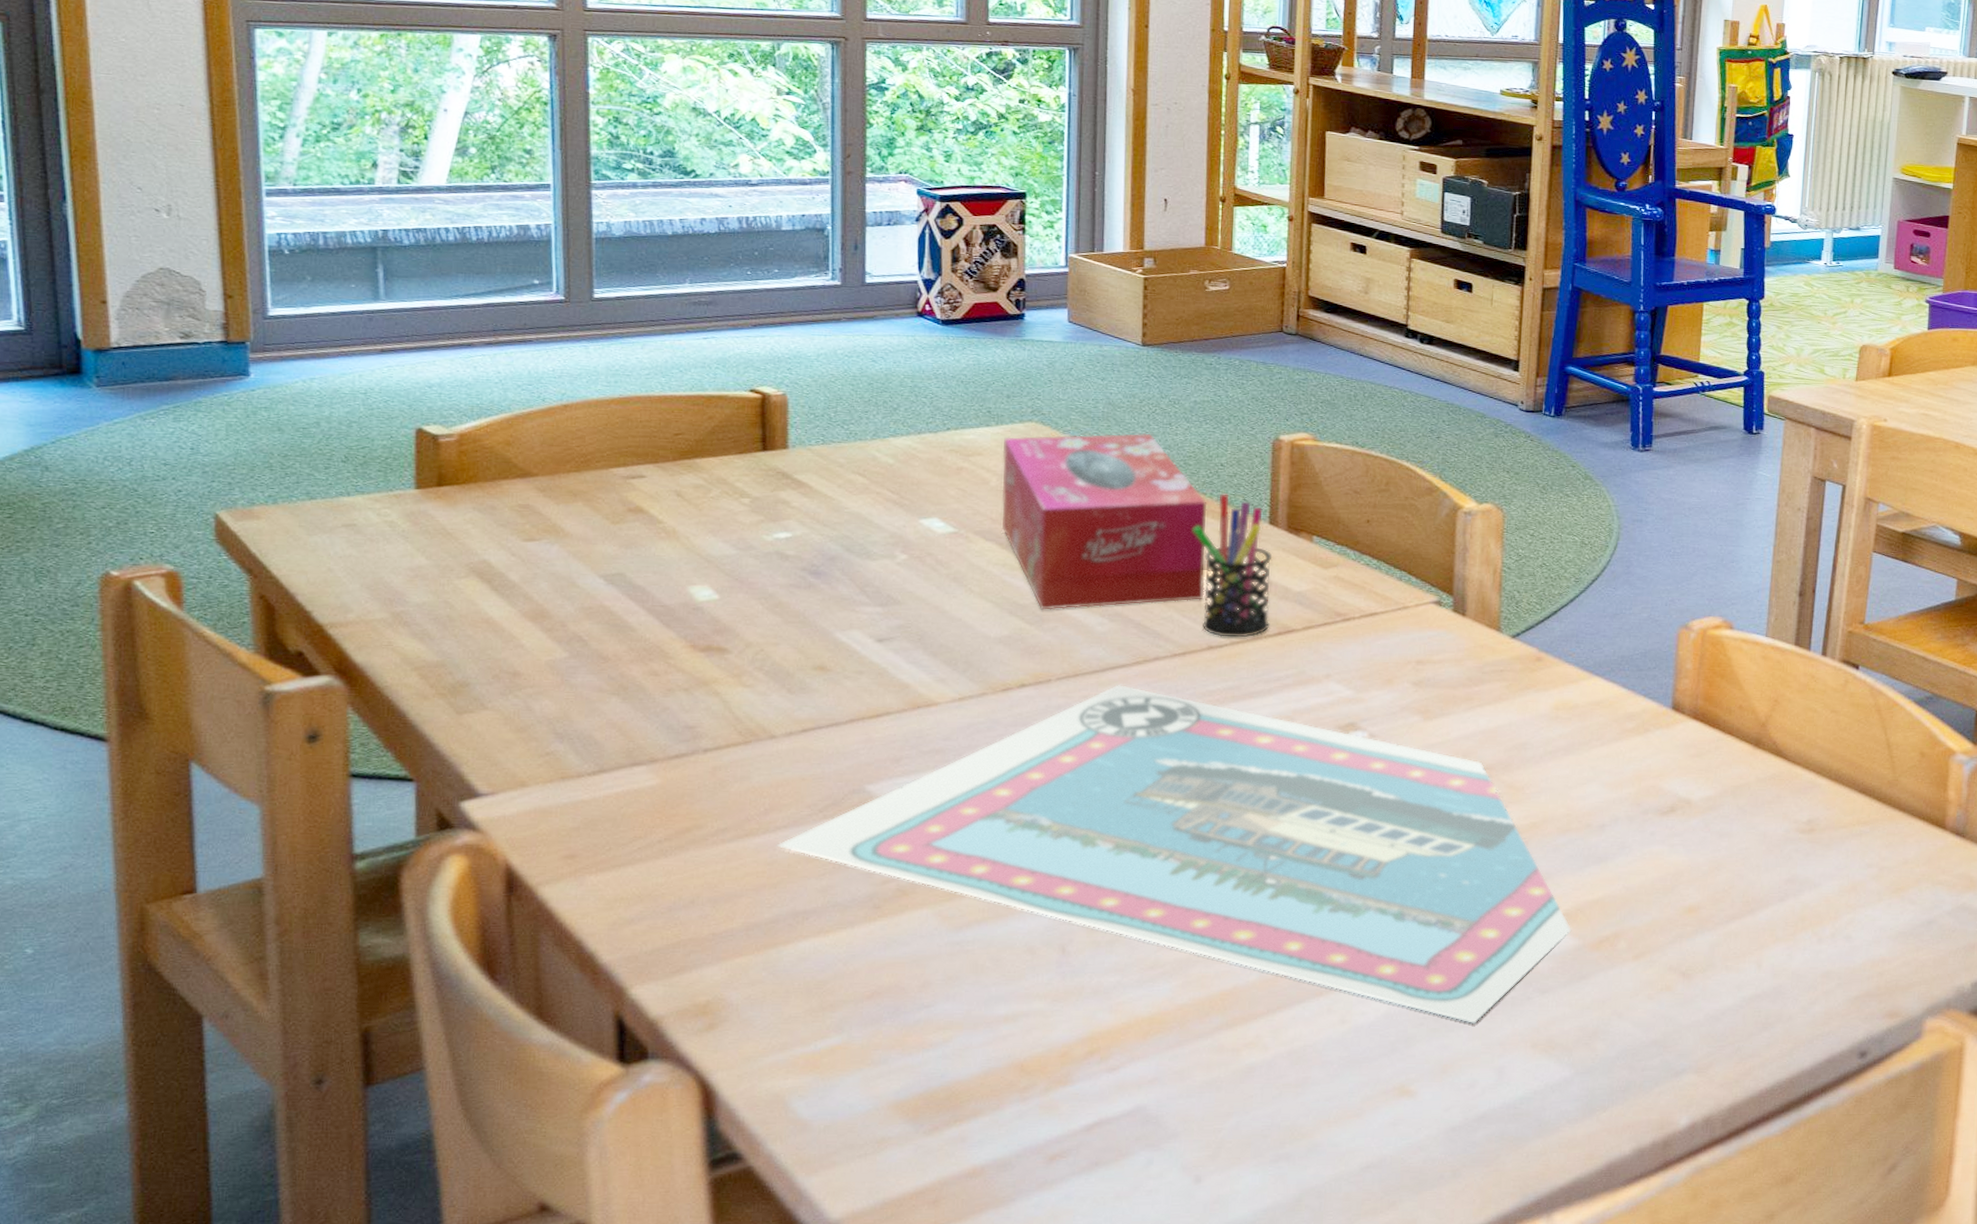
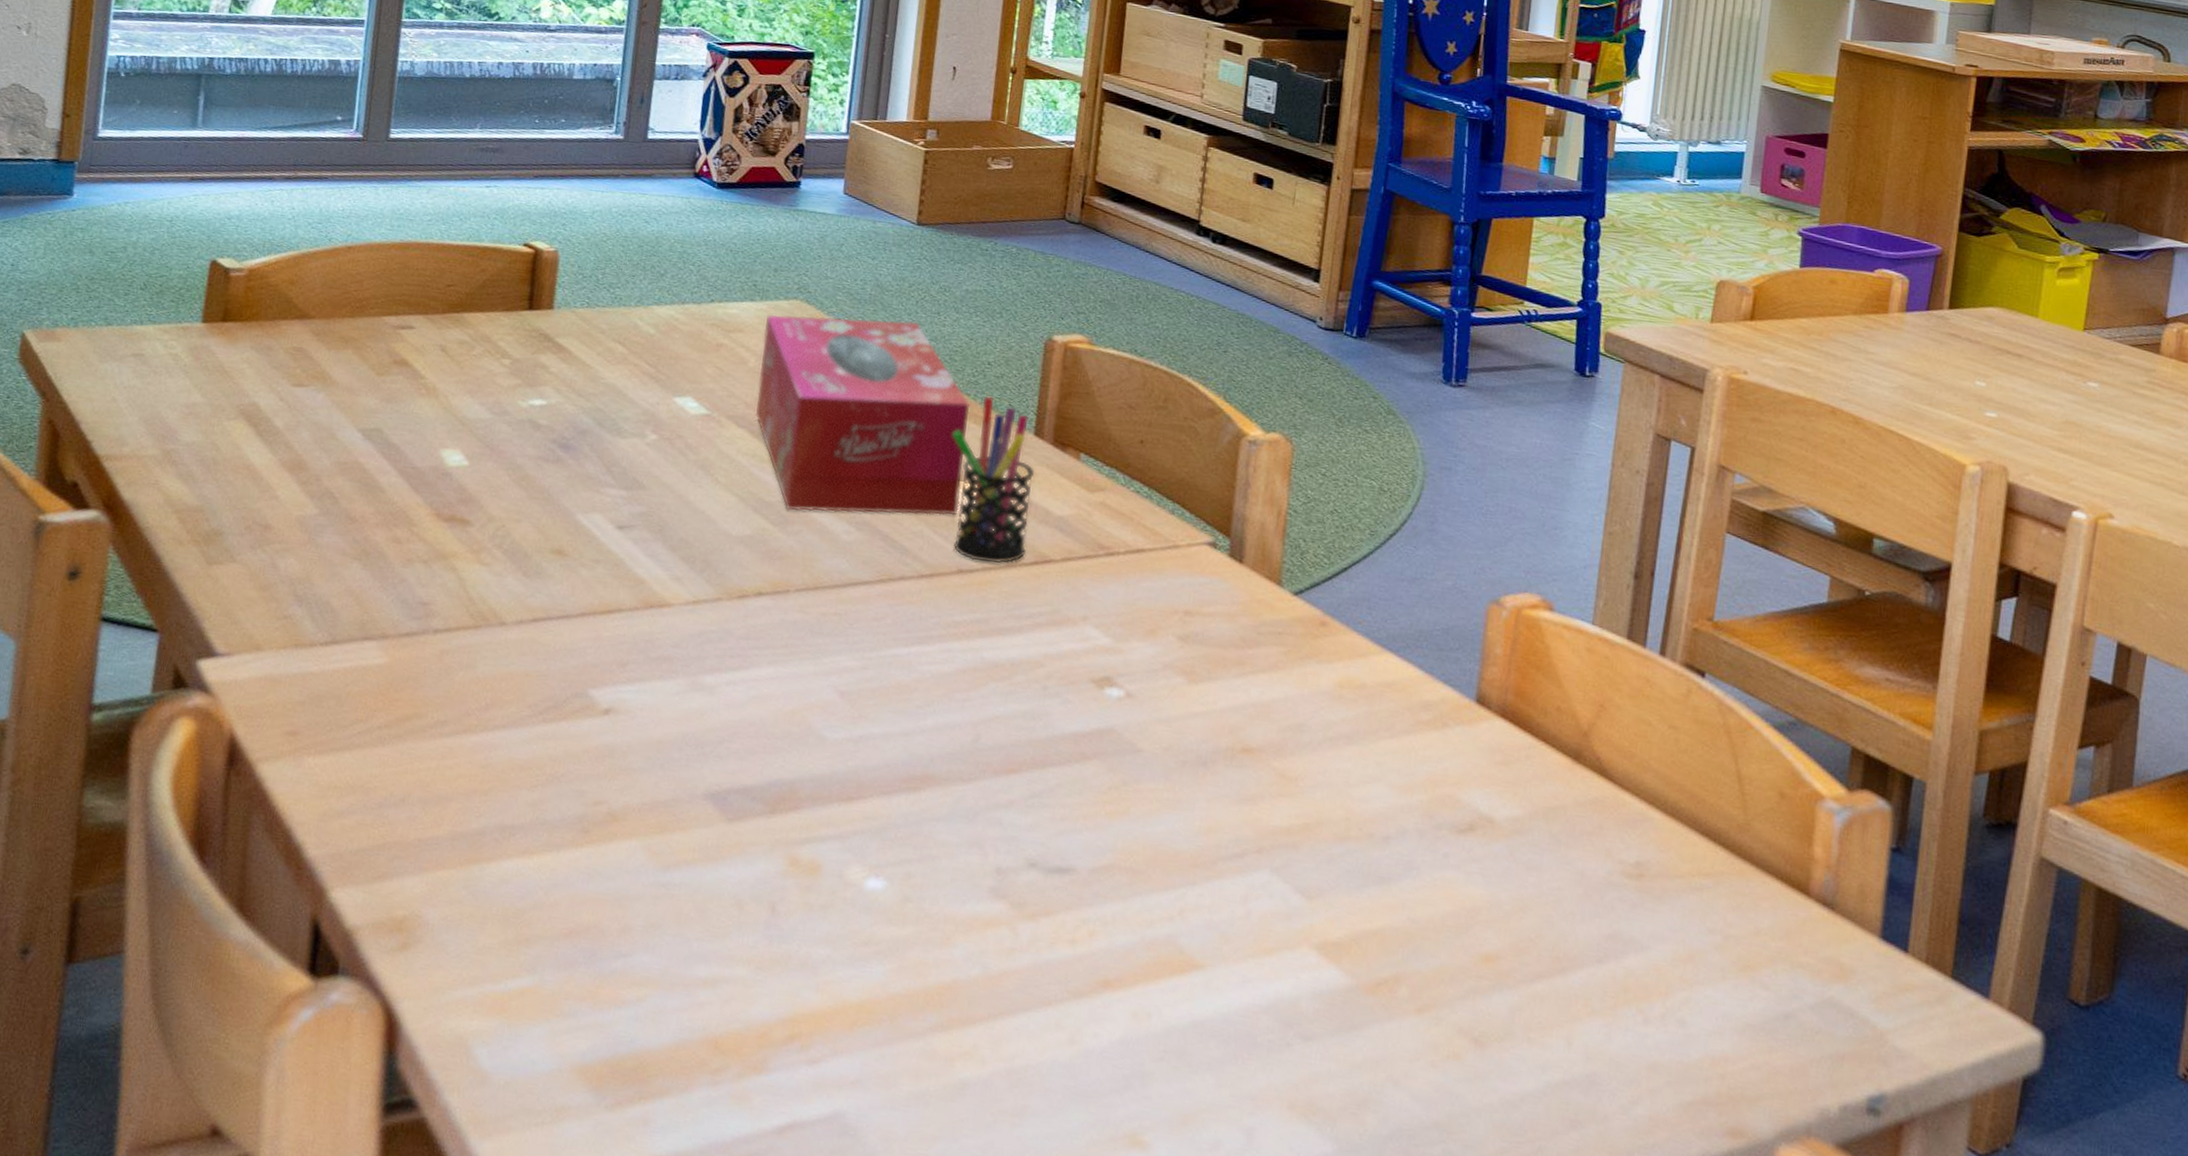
postcard: present [776,684,1572,1025] -> none [492,602,1345,1068]

